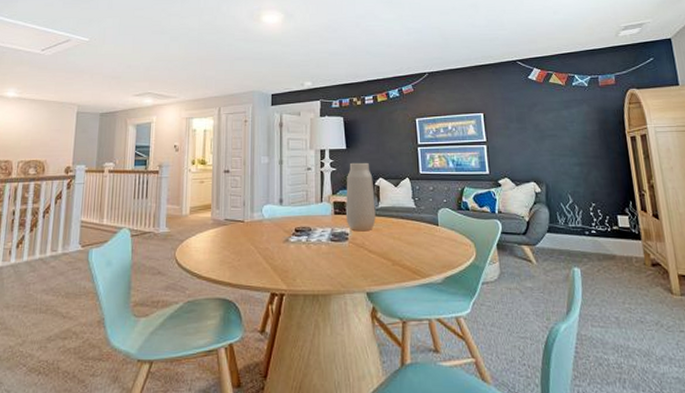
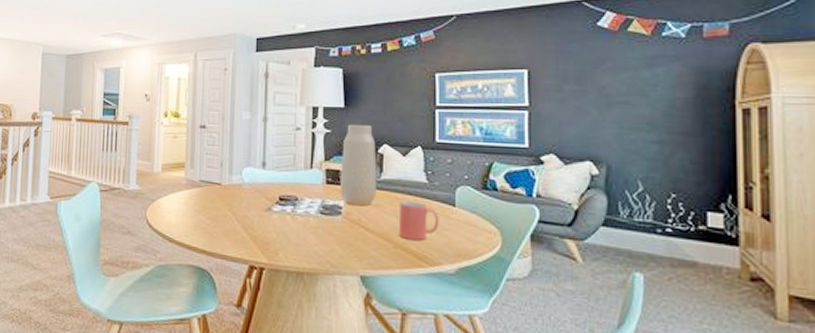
mug: none [394,224,427,258] -> present [398,201,439,241]

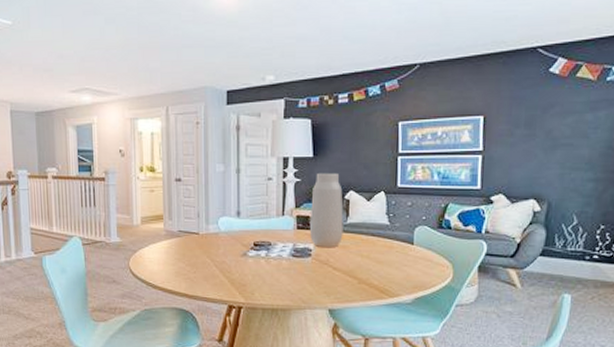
mug: present [398,201,439,241] -> none [362,242,399,277]

